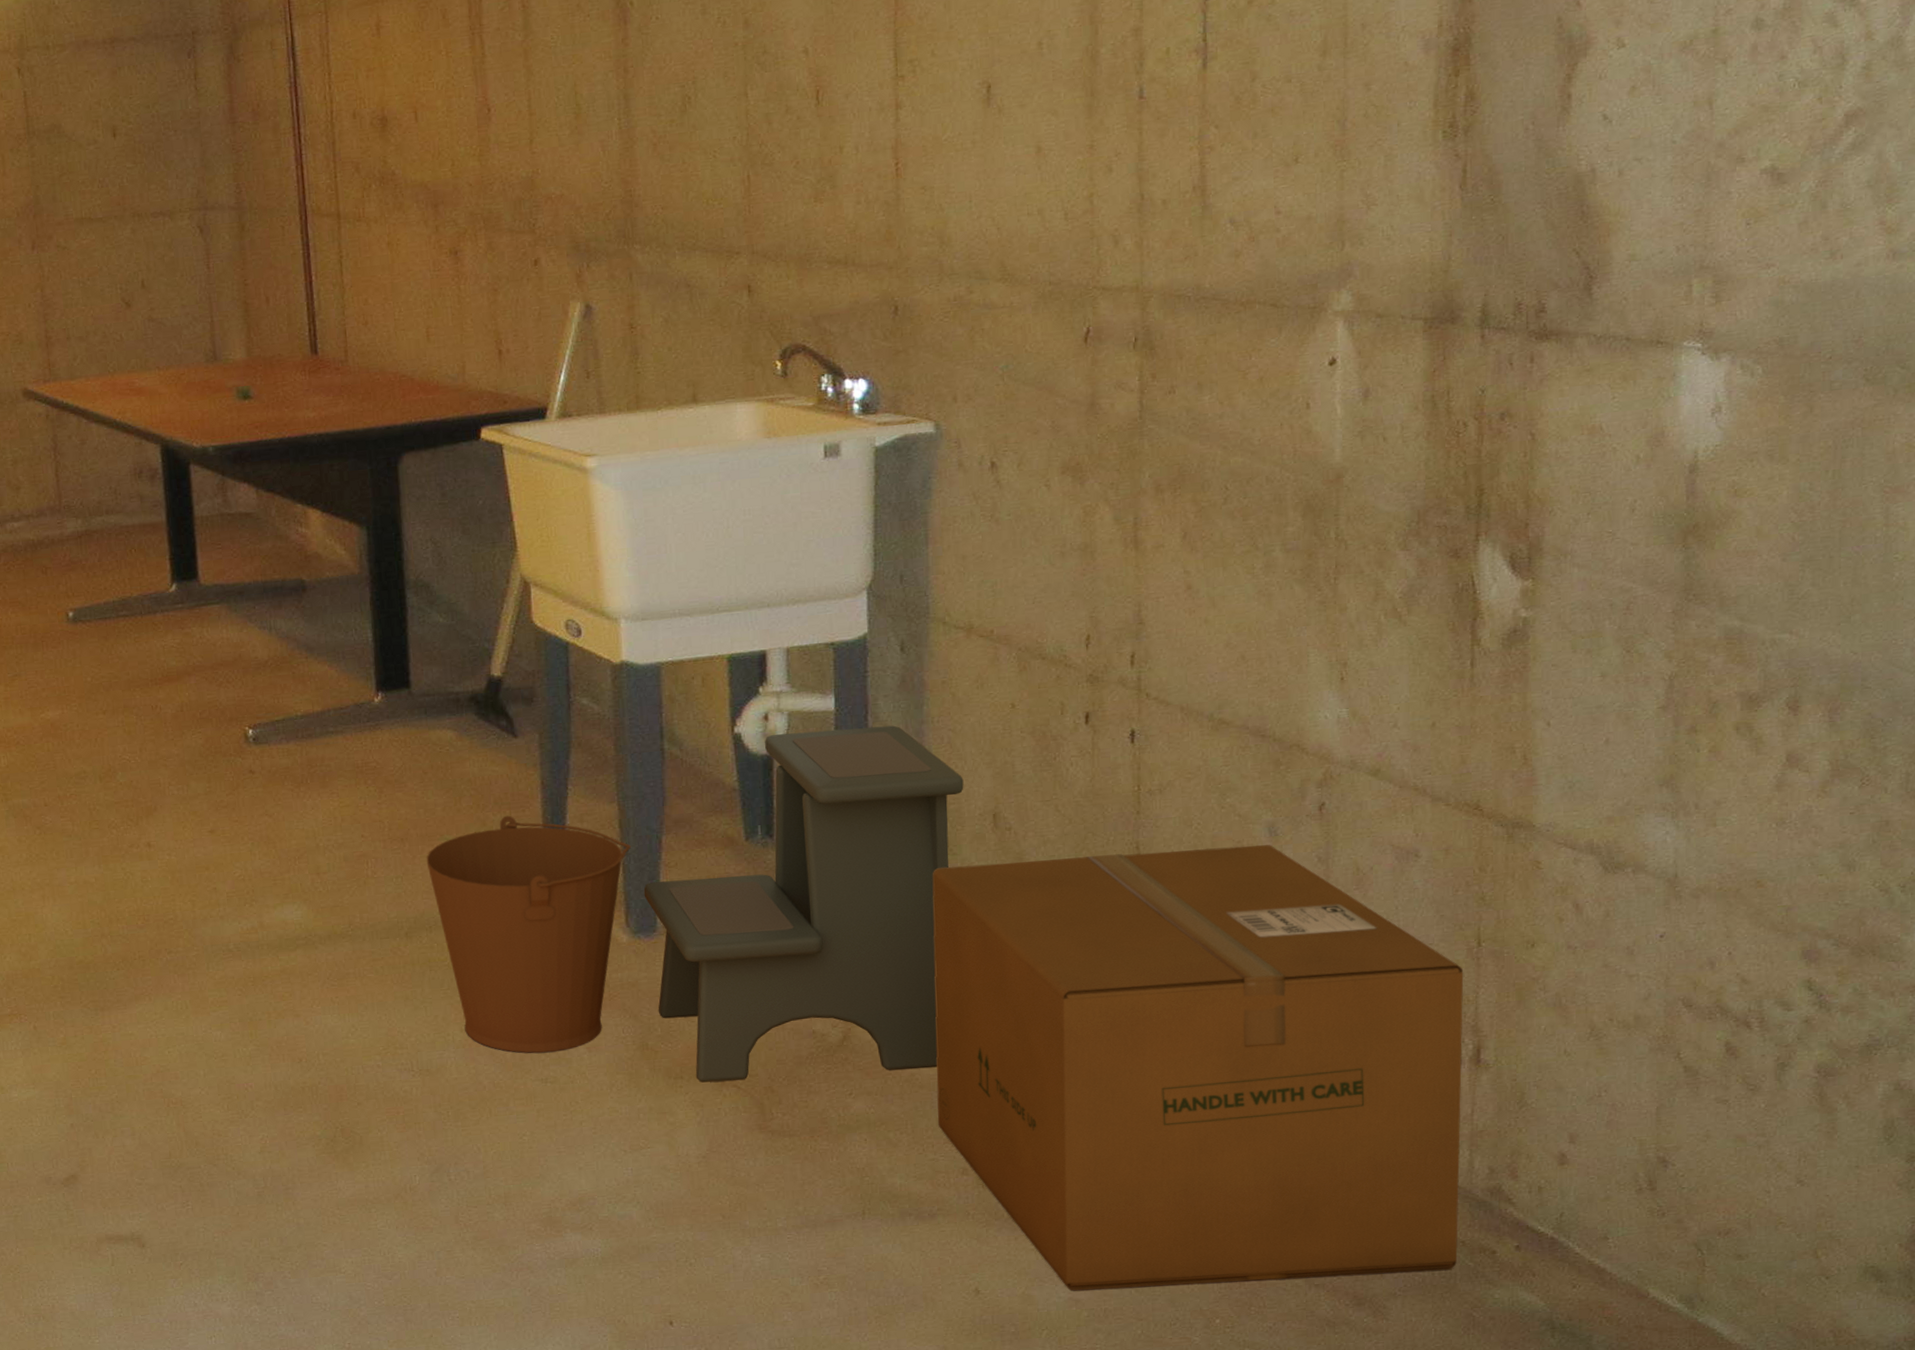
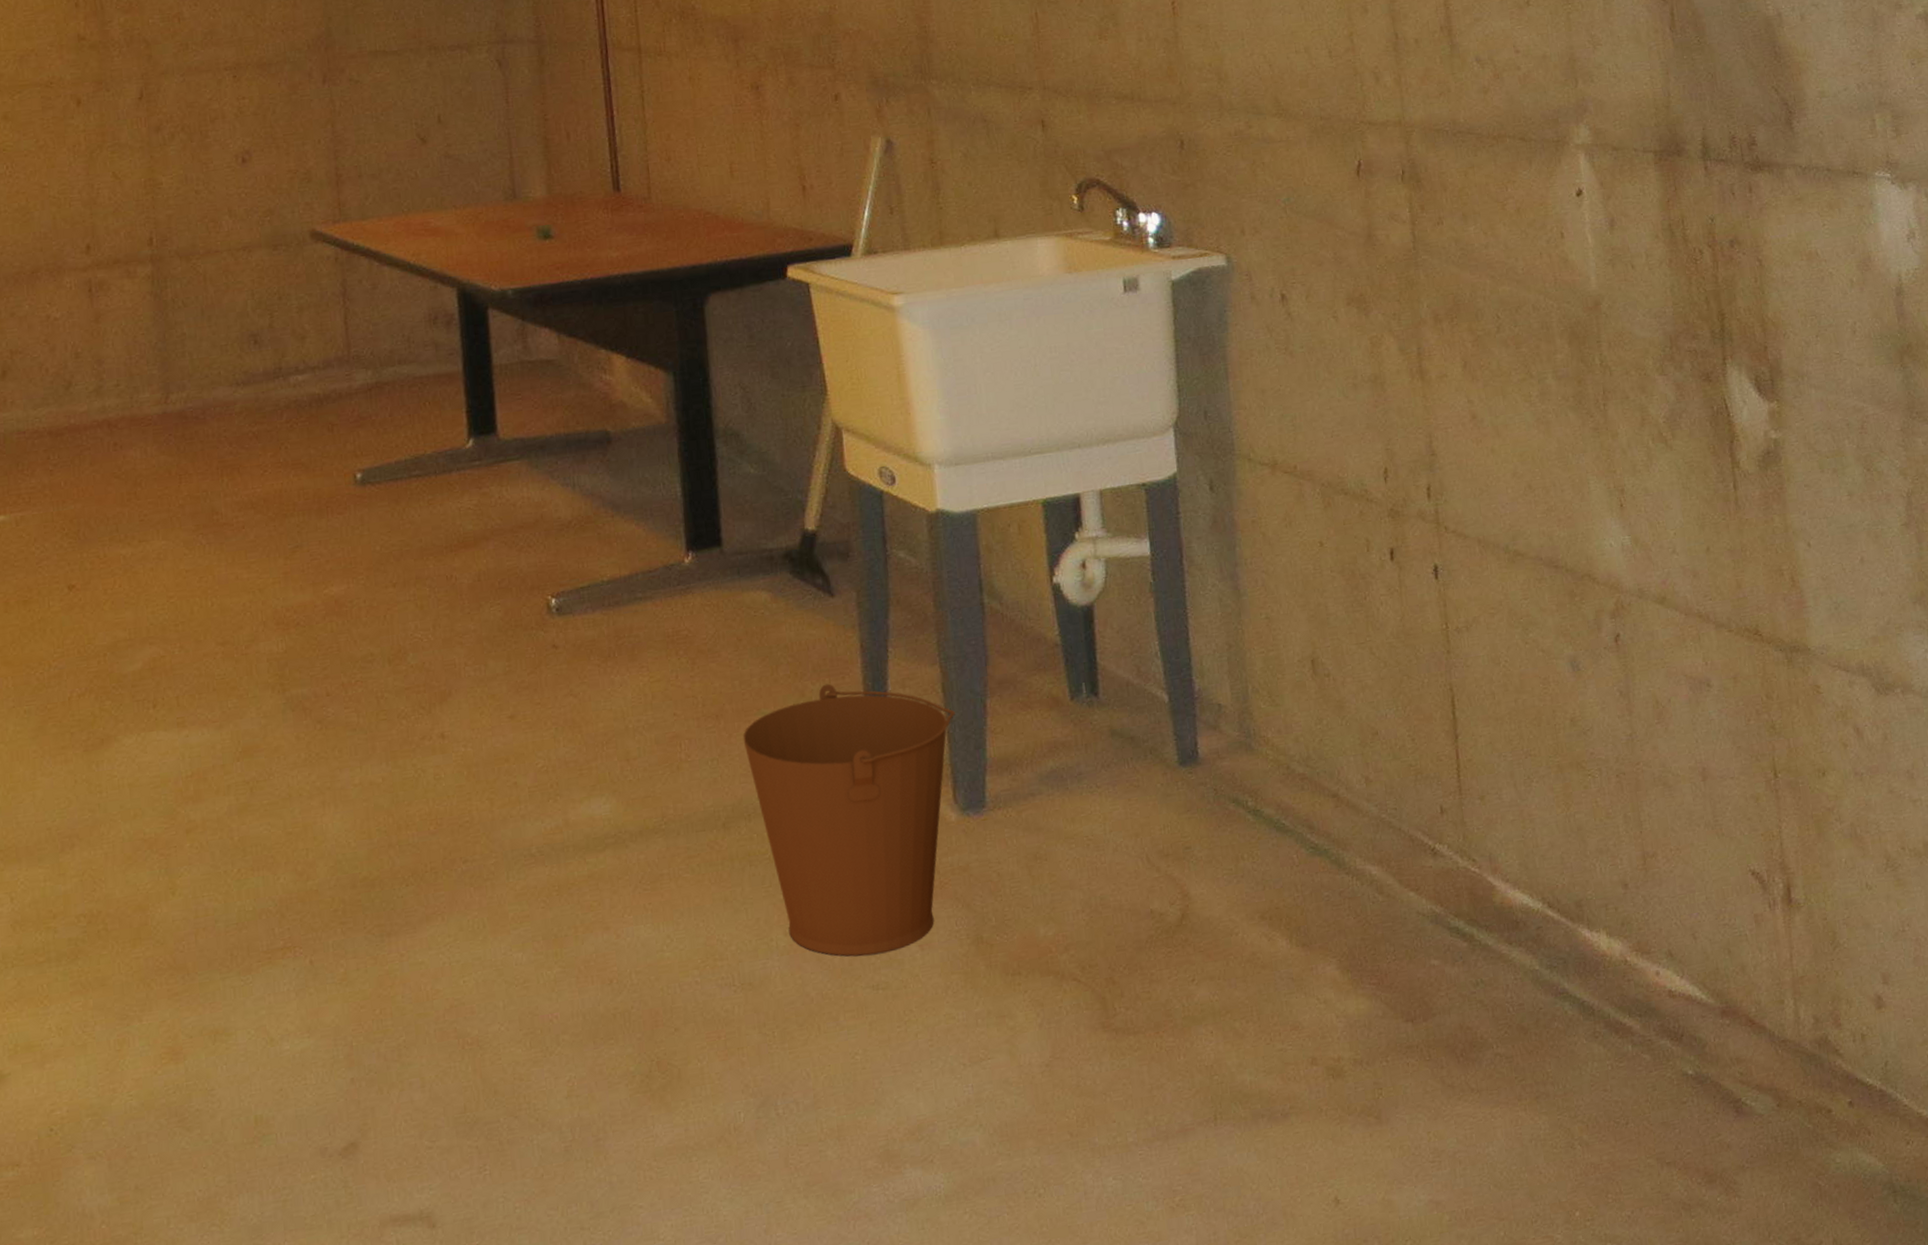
step stool: present [643,725,964,1083] -> none [970,569,1281,978]
box: present [932,845,1464,1291] -> none [1257,680,1797,1192]

